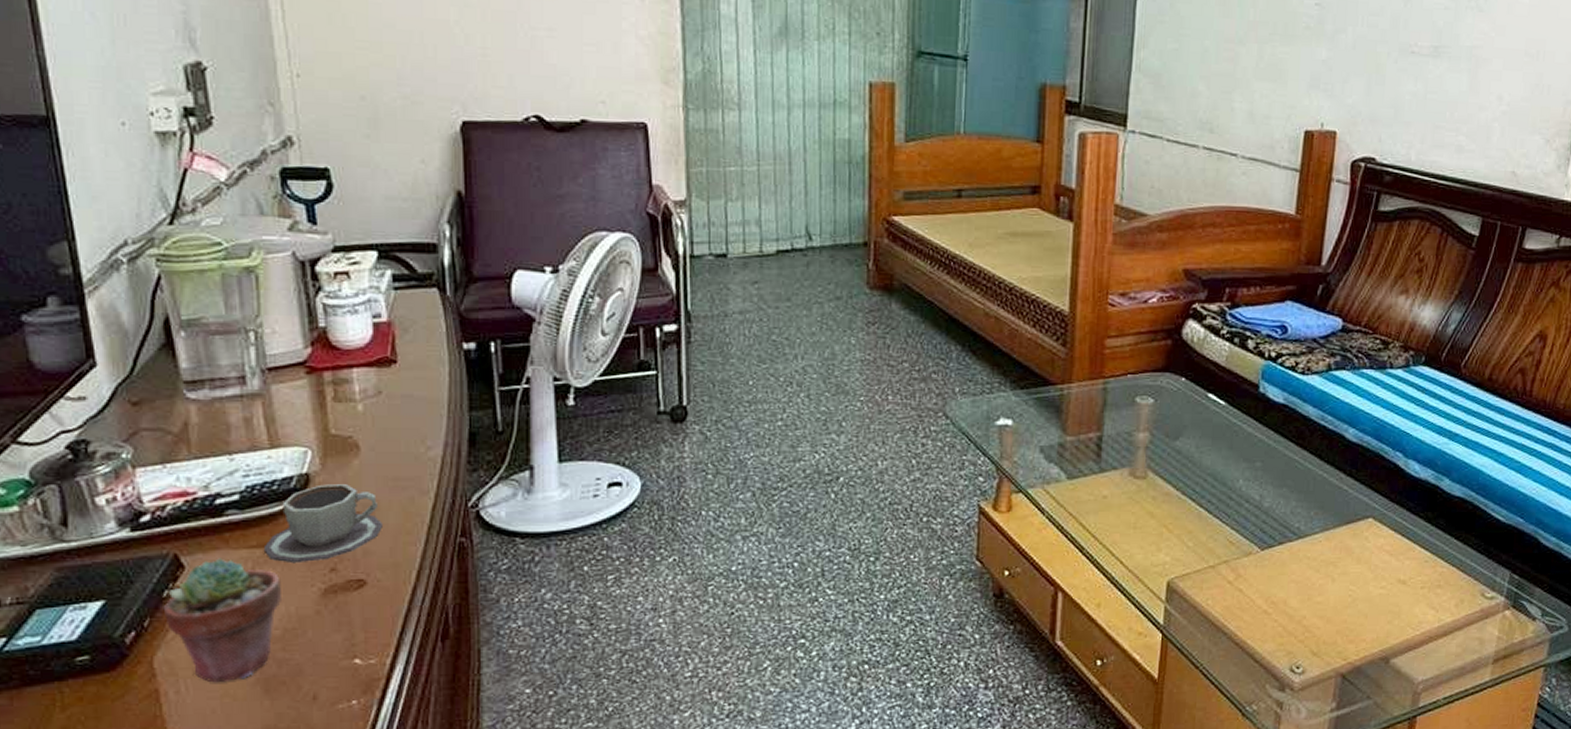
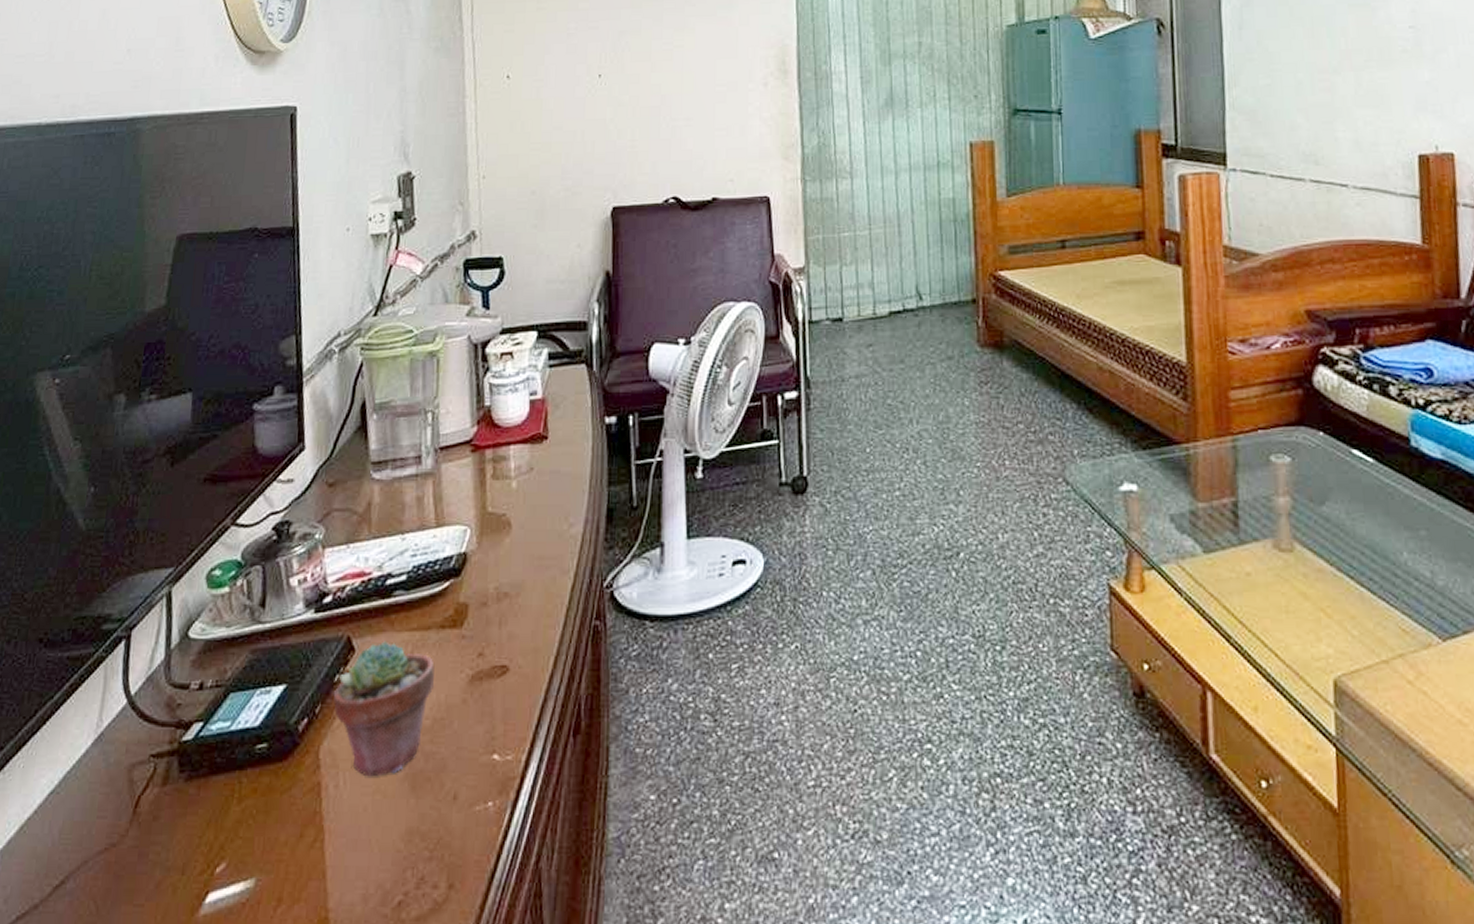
cup: present [263,484,382,564] -> none [422,564,527,648]

